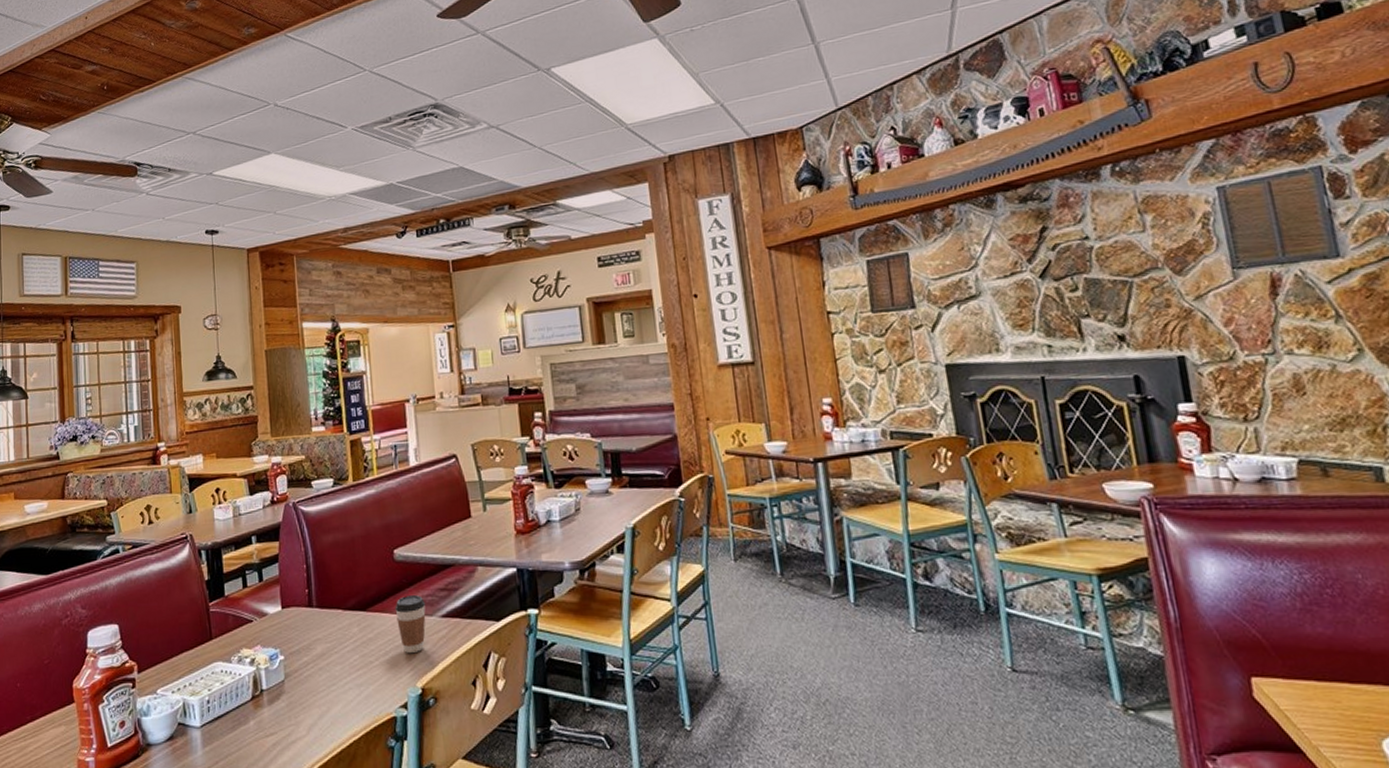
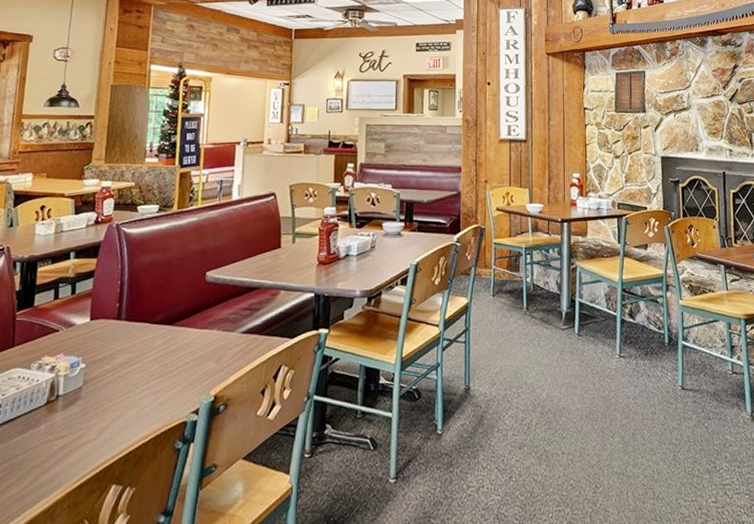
coffee cup: present [395,594,426,654] -> none [200,312,228,365]

